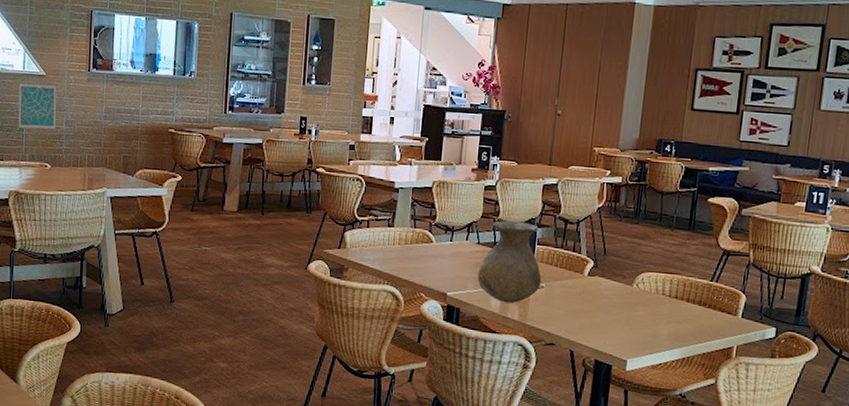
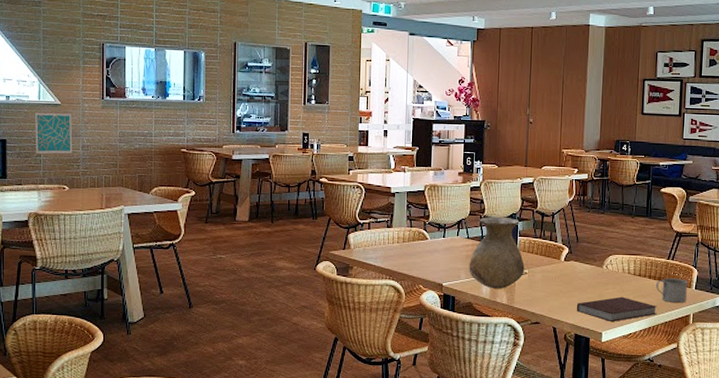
notebook: none [598,320,694,349] -> present [576,296,657,321]
mug: none [694,303,734,333] -> present [655,278,689,303]

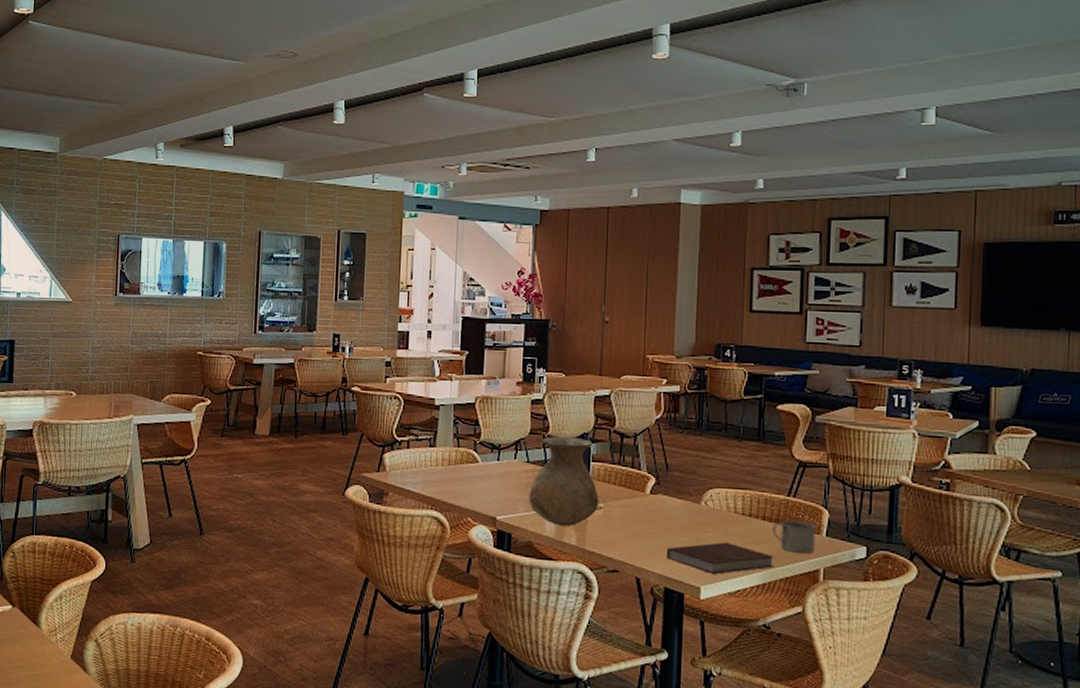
wall art: present [35,110,73,155] -> none [44,308,83,358]

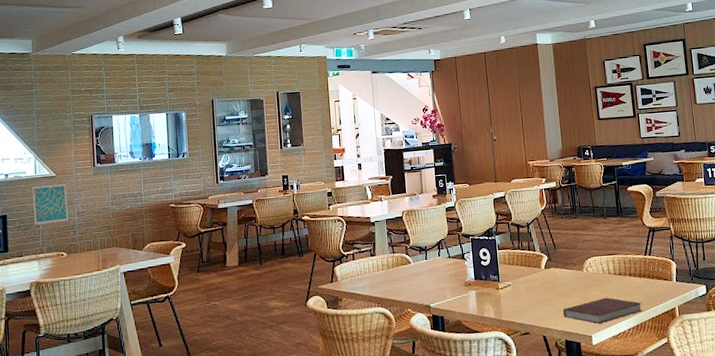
wall art: none [44,308,83,358] -> present [32,182,69,226]
vase: present [529,436,599,526] -> none [453,232,508,304]
mug: present [771,520,817,554] -> none [637,273,670,298]

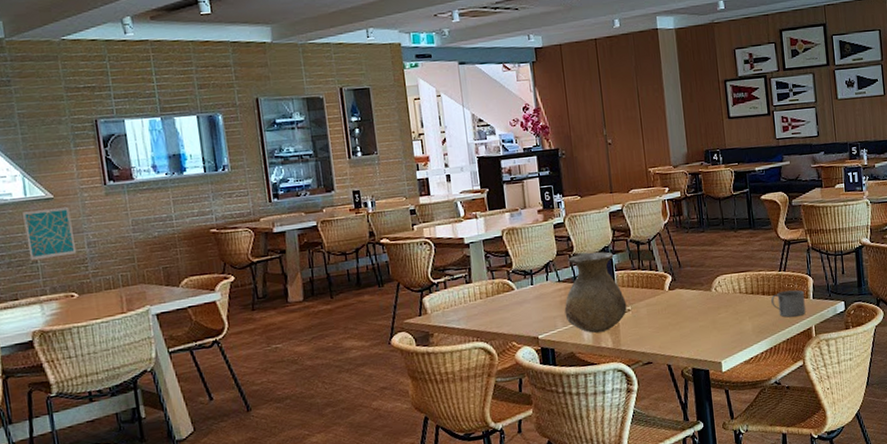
vase: none [453,232,508,304] -> present [564,251,627,333]
notebook: present [562,297,643,324] -> none [689,319,777,348]
mug: none [637,273,670,298] -> present [770,290,806,318]

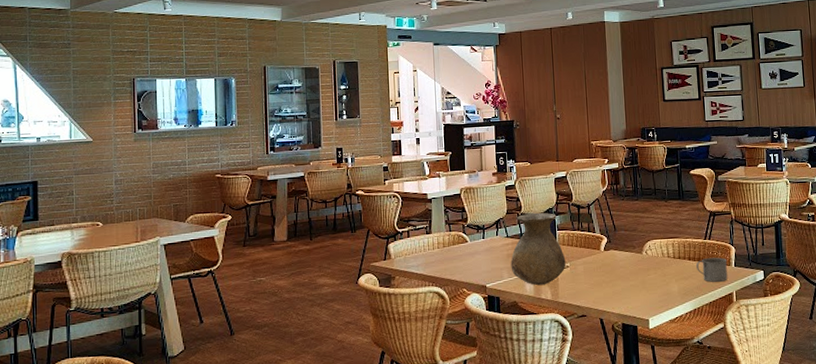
wall art: present [22,205,78,262] -> none [67,147,106,194]

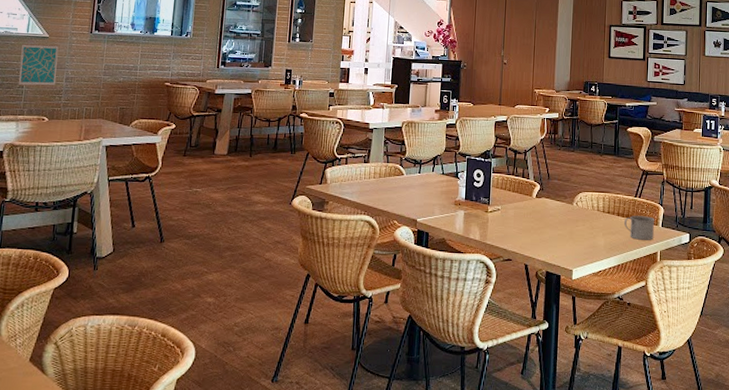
wall art: none [67,147,106,194] -> present [18,43,59,87]
vase: present [510,212,566,285] -> none [443,153,498,225]

